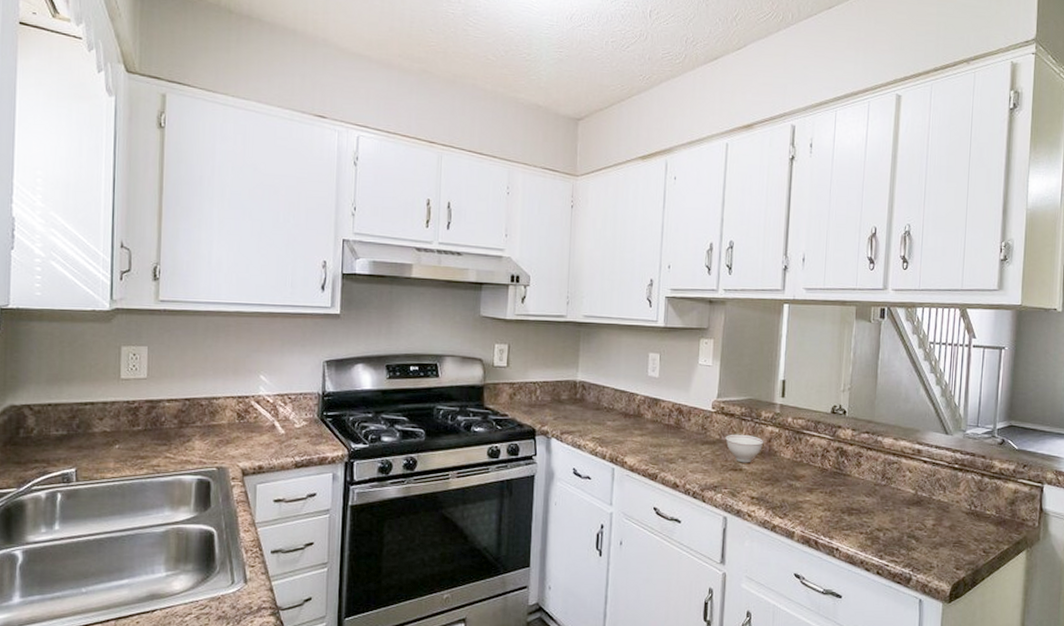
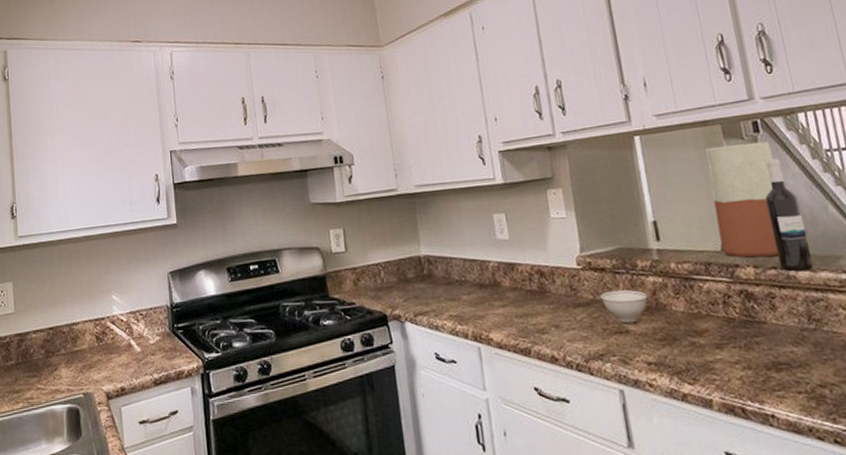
vase: none [831,325,890,424] -> present [705,141,779,259]
wine bottle: none [872,342,900,438] -> present [765,158,814,271]

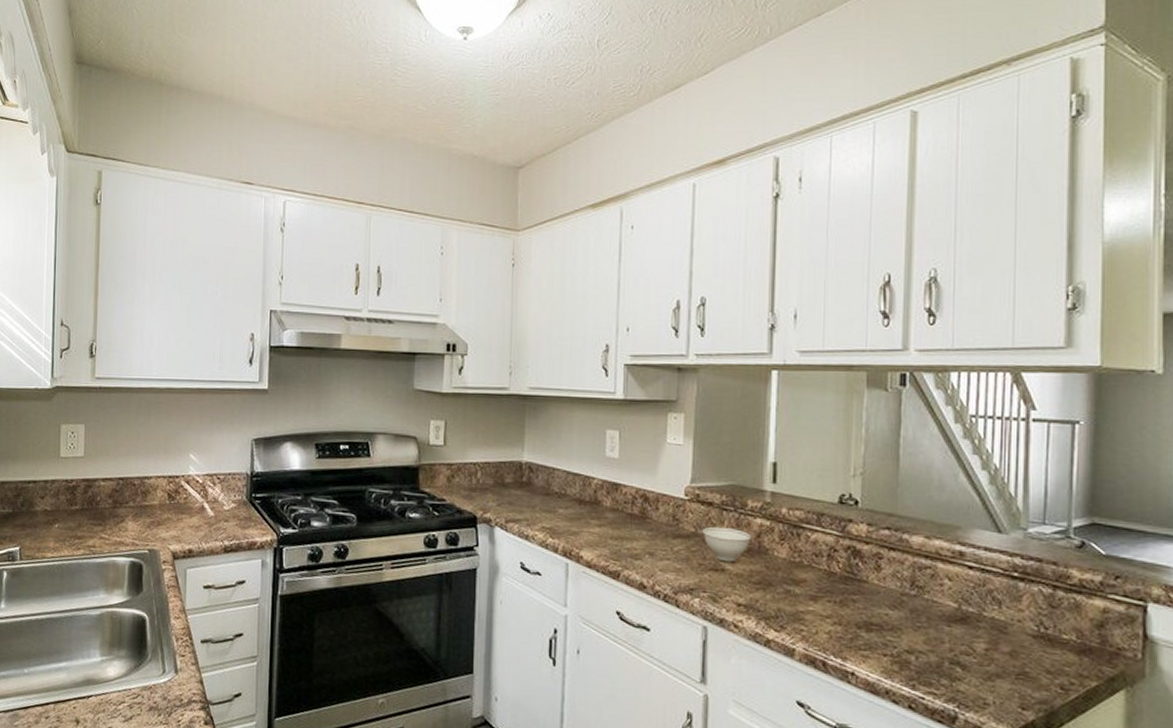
vase: present [705,141,779,259] -> none [838,395,915,518]
wine bottle: present [765,158,814,271] -> none [894,416,931,537]

